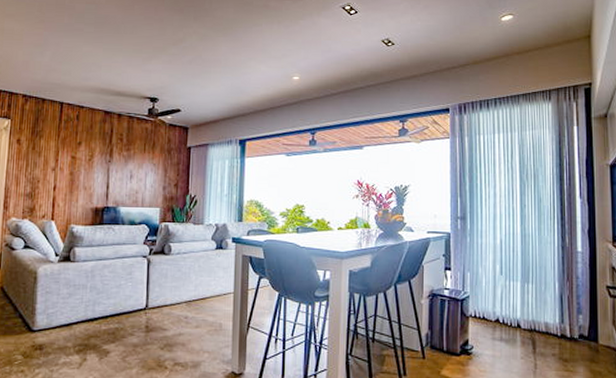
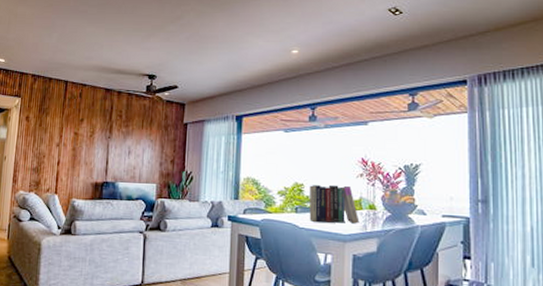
books: none [309,205,355,242] -> present [309,184,360,224]

